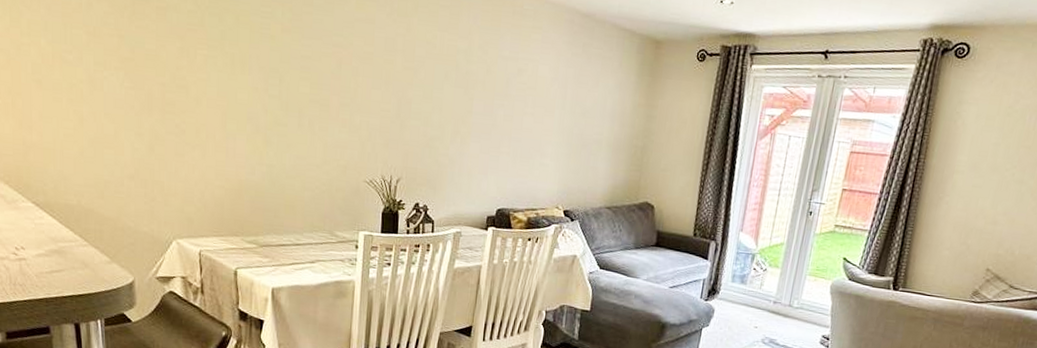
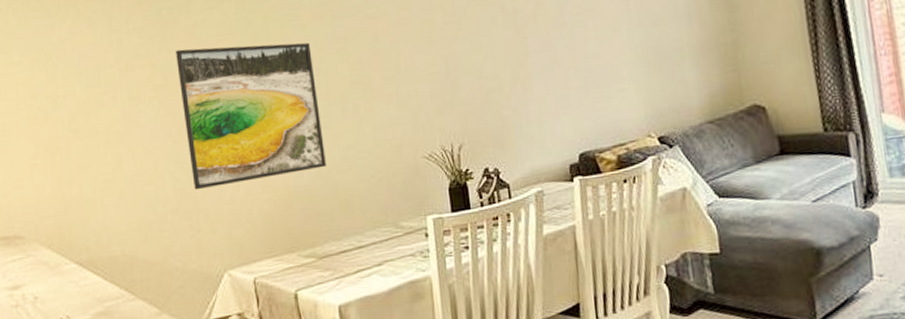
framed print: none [145,28,278,170] -> present [176,42,326,190]

